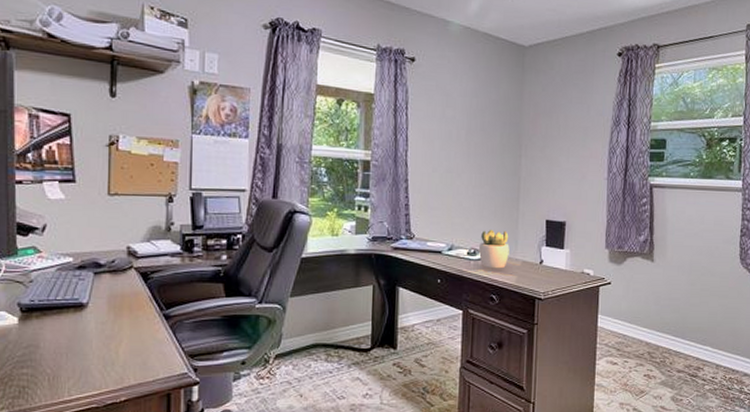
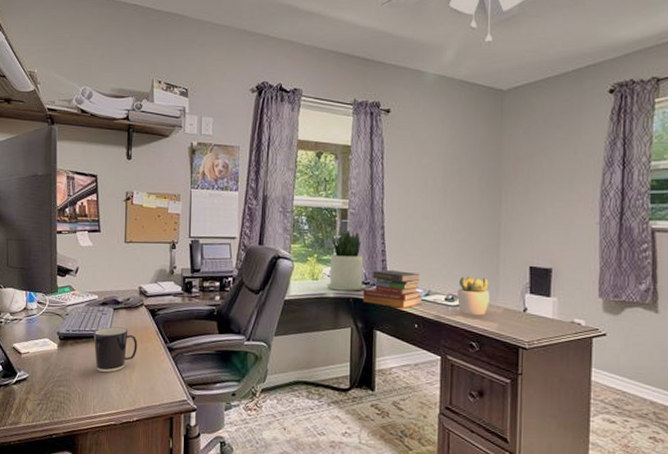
mug: none [67,294,125,348] -> present [93,327,137,373]
planter: none [347,182,388,247] -> present [326,229,366,291]
books: none [385,225,445,263] -> present [362,270,422,308]

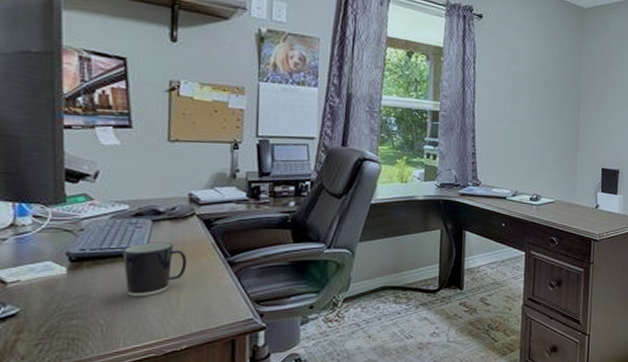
planter: present [326,229,366,291] -> none [416,132,456,193]
books: present [362,270,422,308] -> none [452,172,509,208]
succulent plant: present [457,275,490,316] -> none [541,176,569,213]

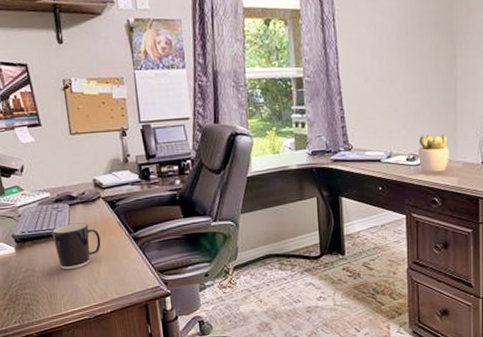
succulent plant: none [541,176,569,213] -> present [418,133,449,173]

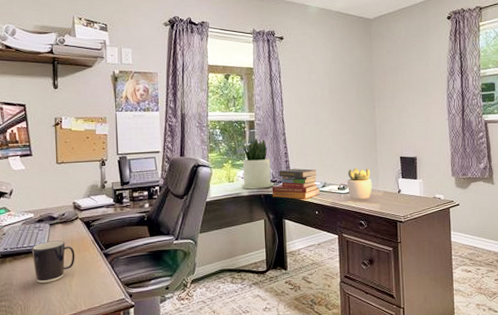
planter: none [286,99,328,162] -> present [240,138,274,190]
books: none [325,135,384,173] -> present [272,168,320,199]

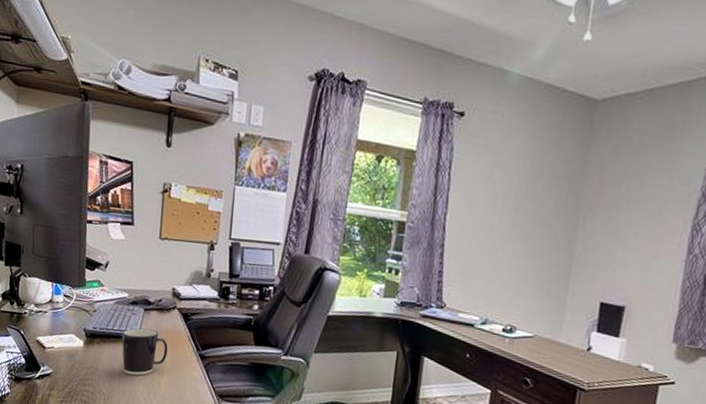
planter: present [240,138,274,190] -> none [374,244,418,313]
books: present [272,168,320,199] -> none [412,292,478,336]
succulent plant: present [347,167,372,200] -> none [516,306,553,351]

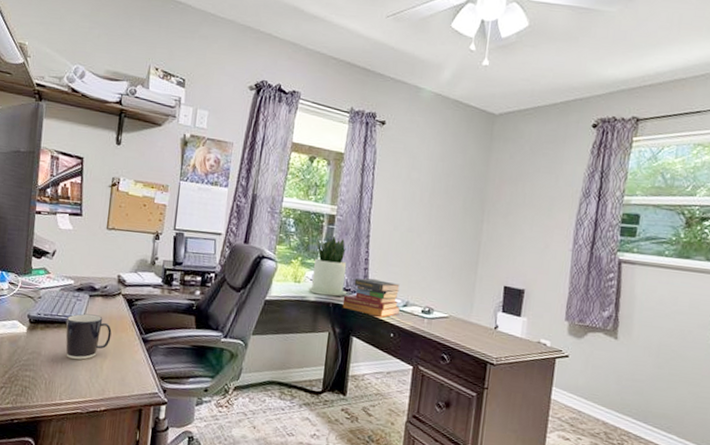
planter: none [374,244,418,313] -> present [308,235,347,297]
books: none [412,292,478,336] -> present [342,278,400,317]

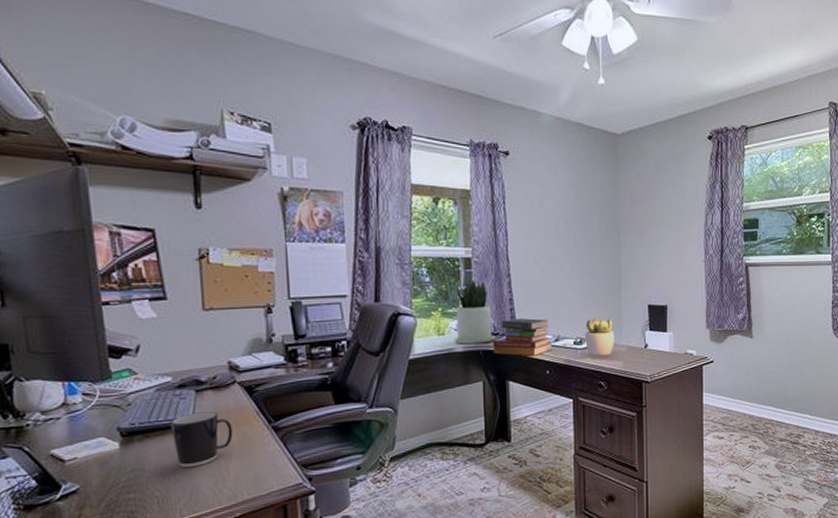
succulent plant: none [433,290,465,330] -> present [585,317,615,356]

